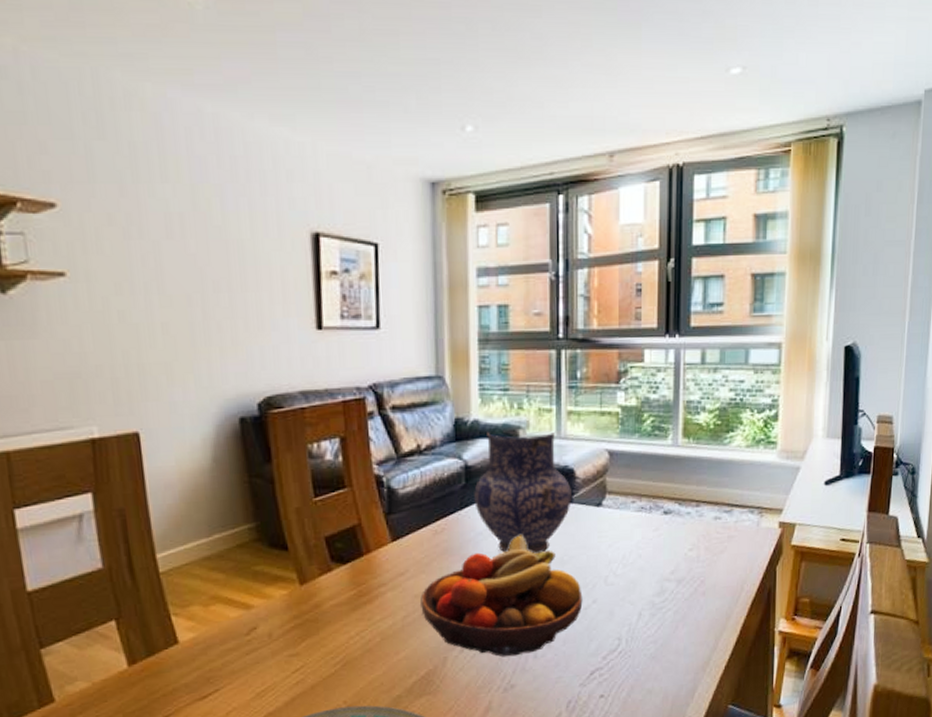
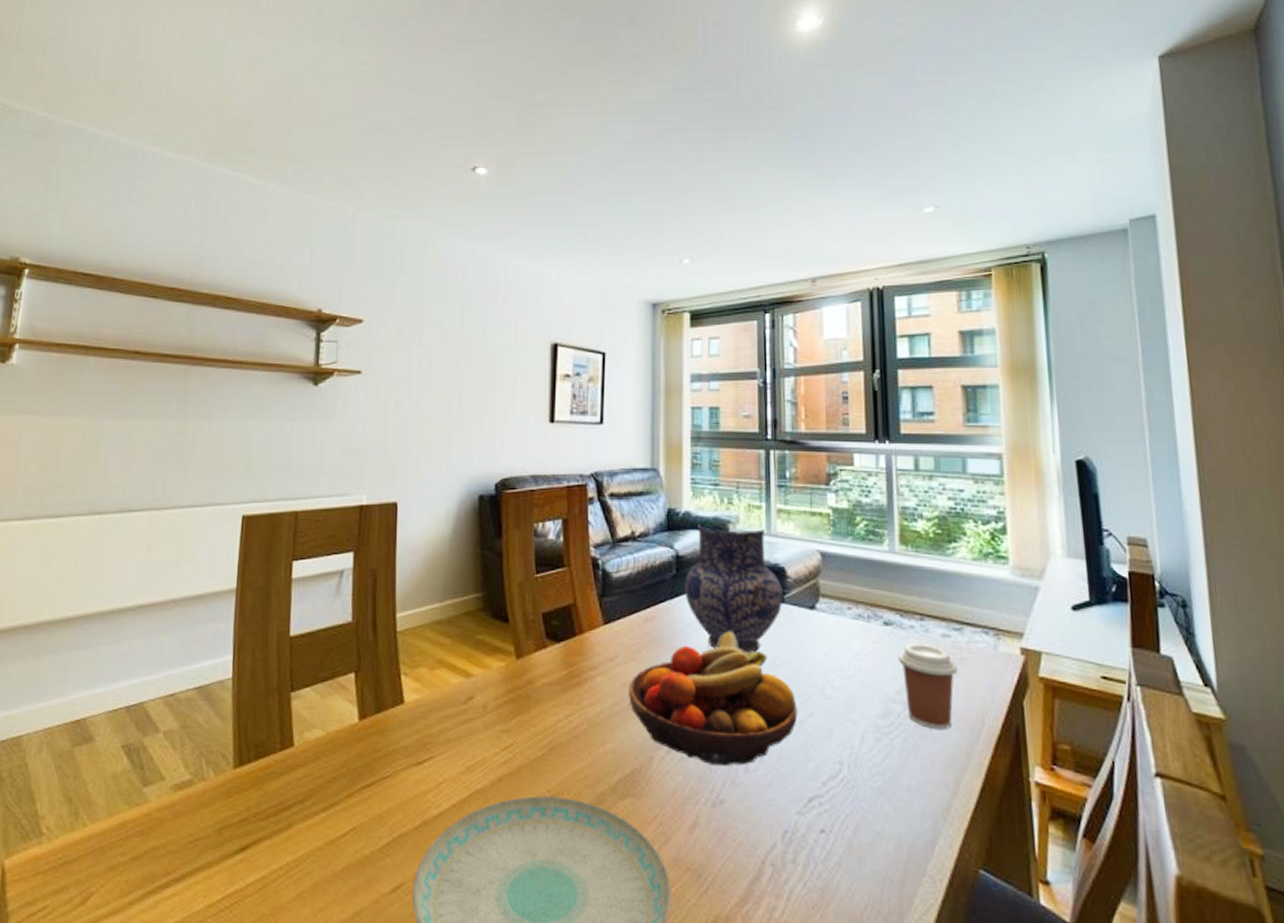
coffee cup: none [674,528,726,600] -> present [897,644,959,730]

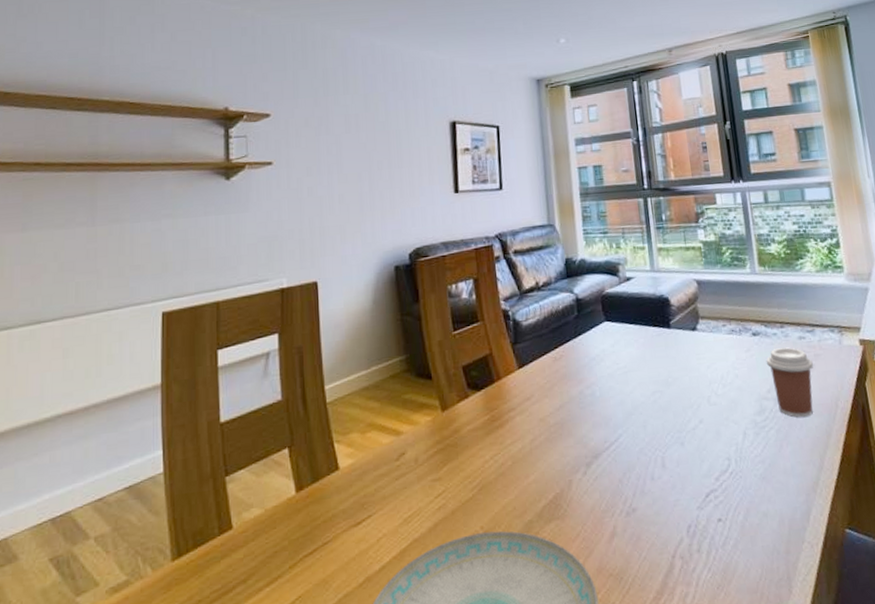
fruit bowl: present [629,631,798,766] -> none [545,359,691,480]
pottery: present [684,524,783,653] -> none [585,267,670,377]

